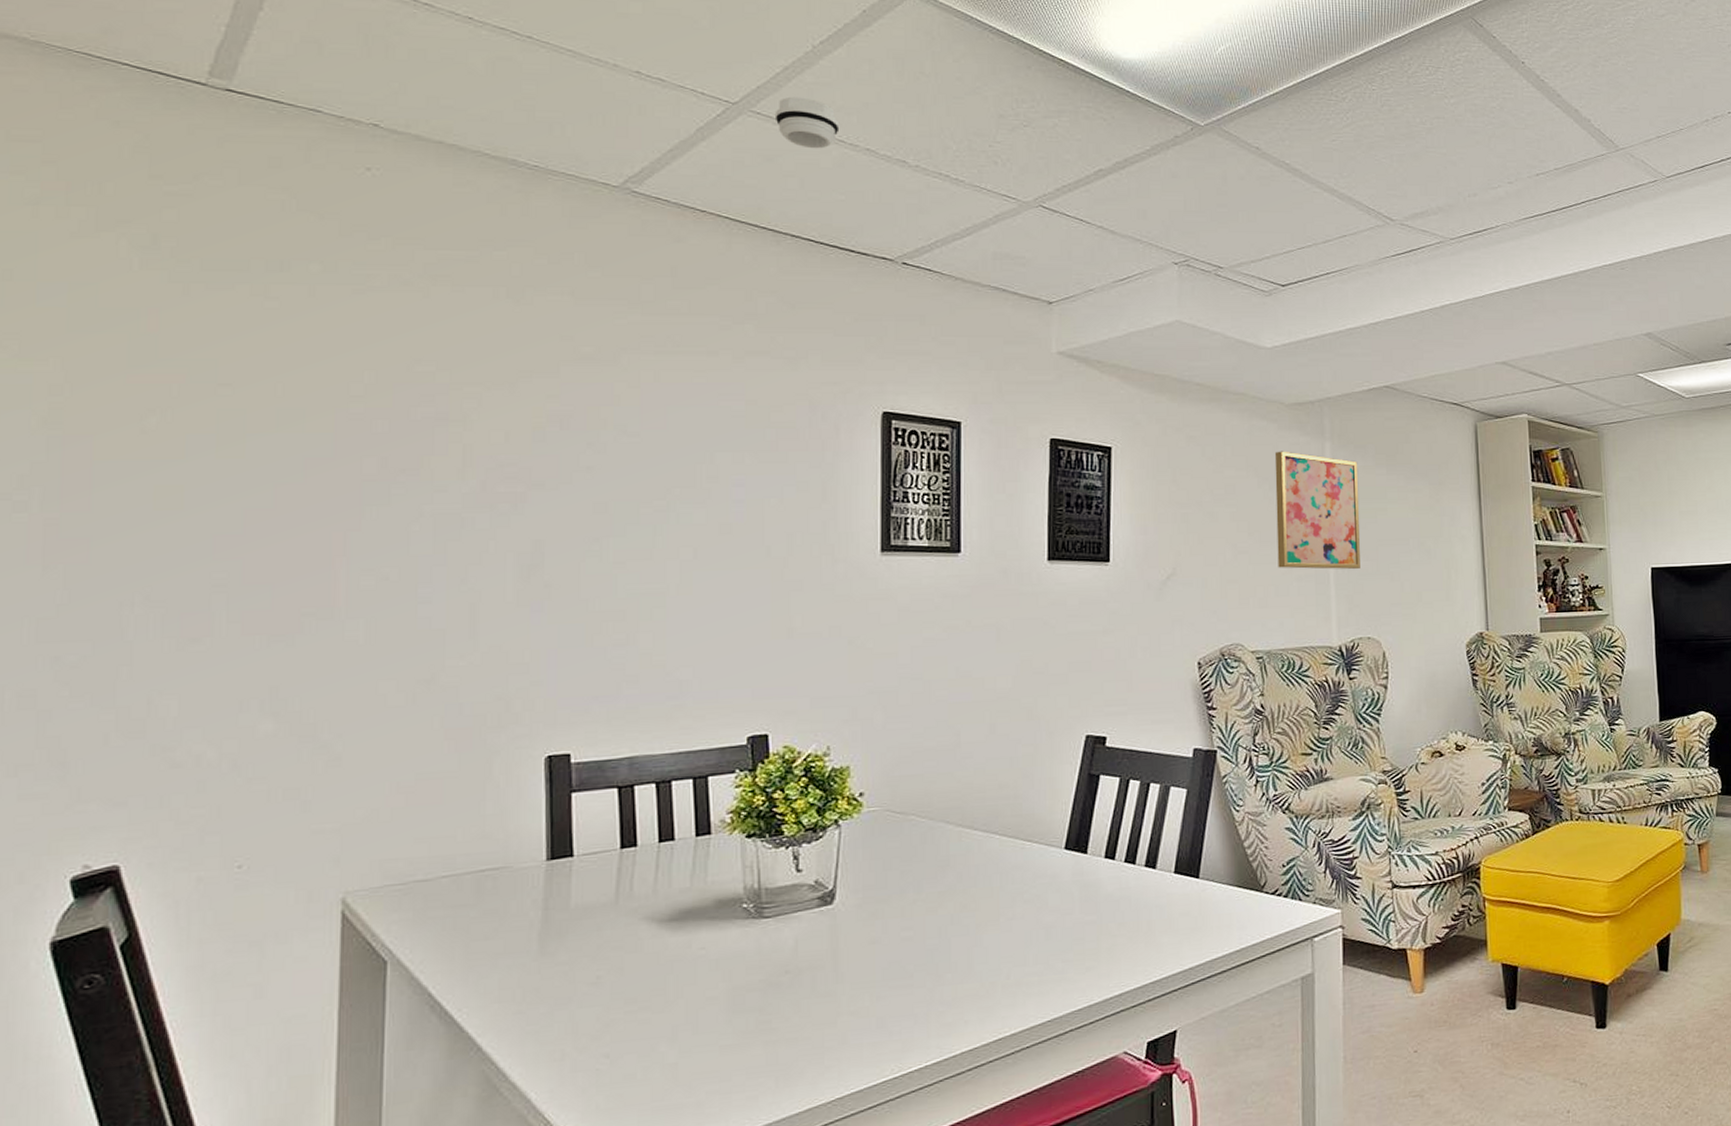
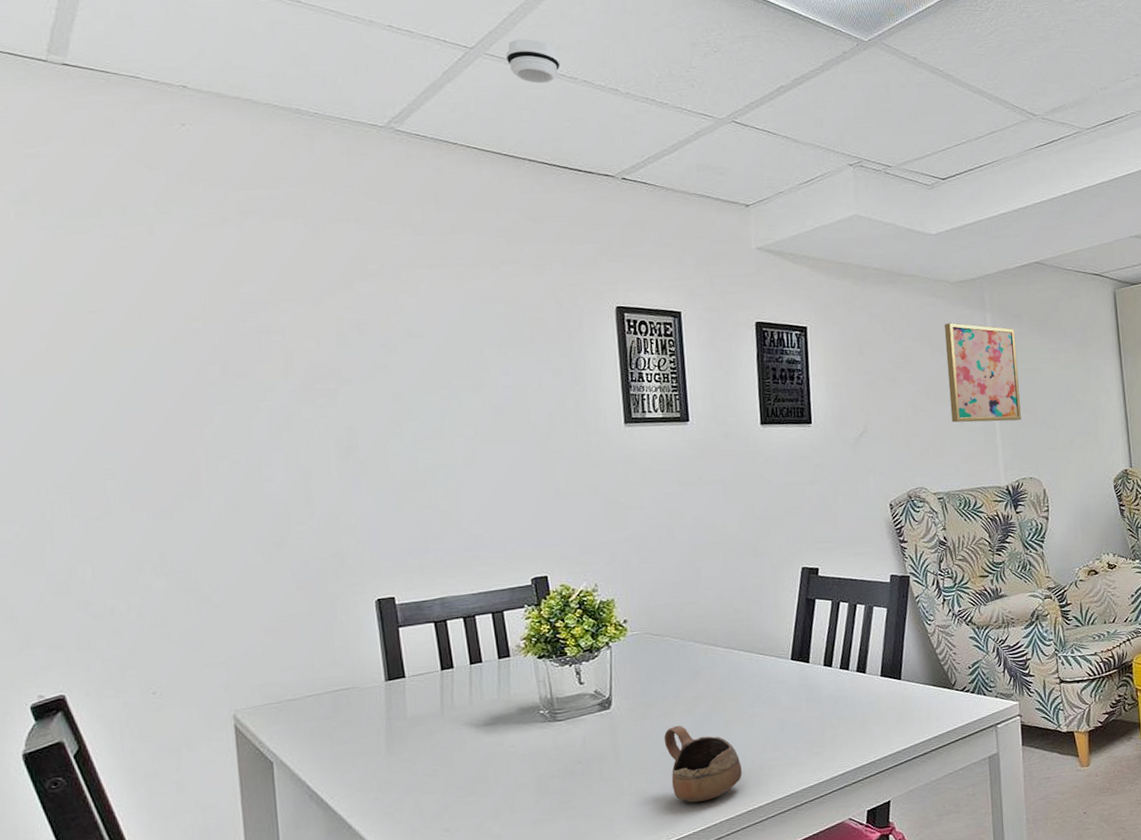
cup: none [897,927,993,1027] -> present [664,725,742,803]

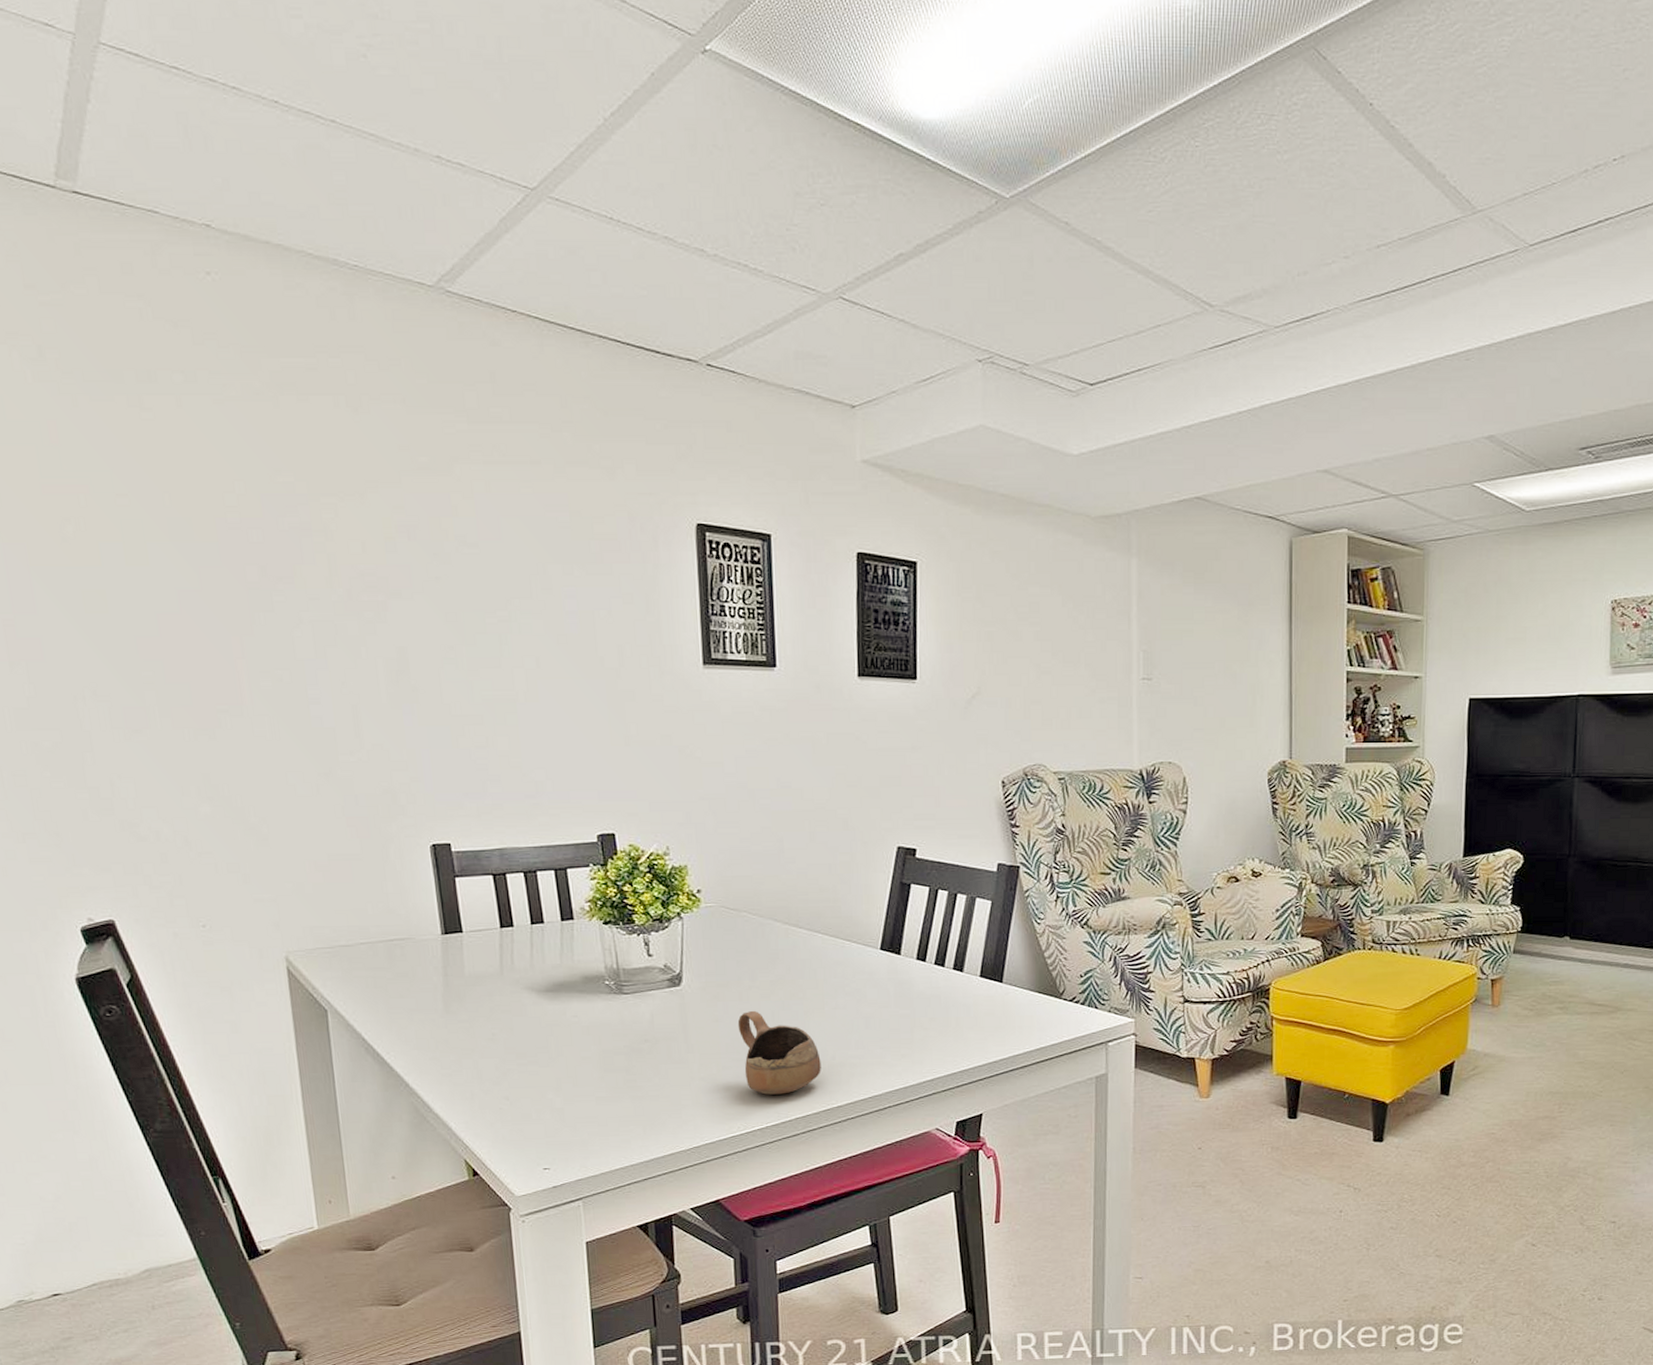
smoke detector: present [505,38,561,84] -> none [572,179,637,239]
wall art: present [944,322,1021,423] -> none [1079,567,1165,693]

